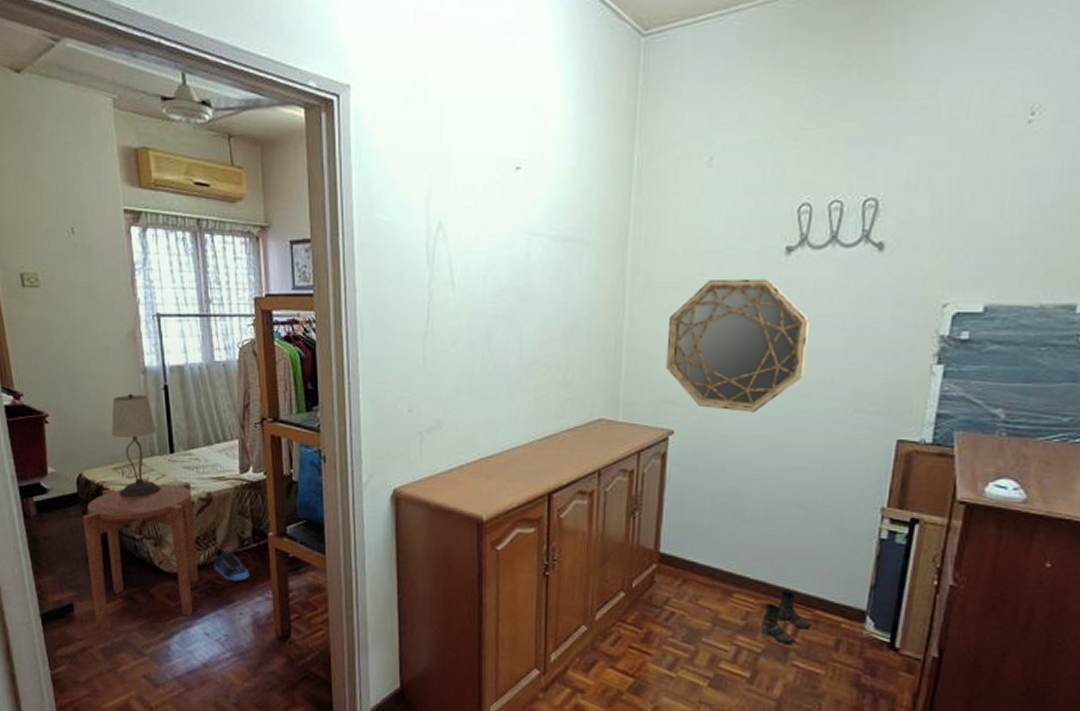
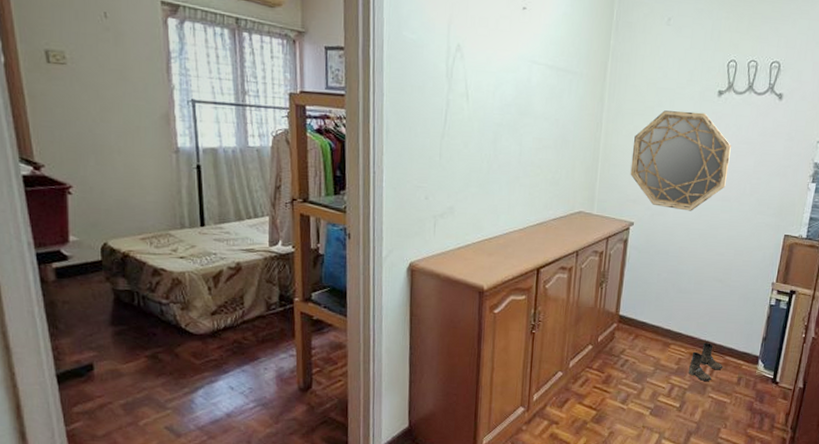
side table: present [83,482,199,630] -> none [107,253,226,387]
table lamp: present [111,393,161,498] -> none [141,170,190,266]
sneaker: present [214,547,249,582] -> none [241,311,275,341]

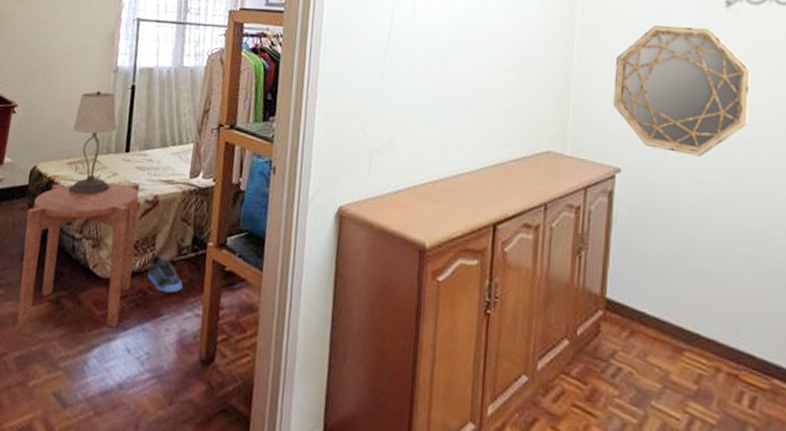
side table: none [107,253,226,387] -> present [15,182,140,336]
table lamp: none [141,170,190,266] -> present [68,90,117,195]
sneaker: none [241,311,275,341] -> present [148,254,183,293]
boots: present [688,343,723,381] -> none [714,353,771,418]

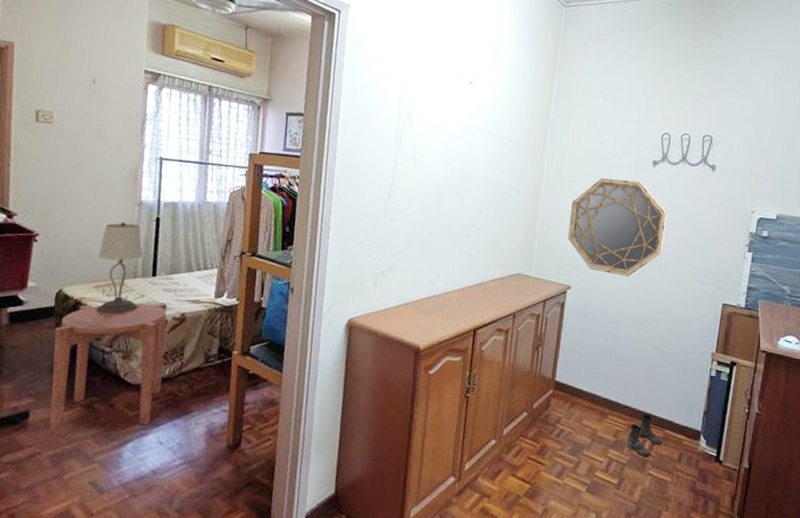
sneaker: present [148,254,183,293] -> none [177,362,210,394]
boots: none [714,353,771,418] -> present [626,414,663,457]

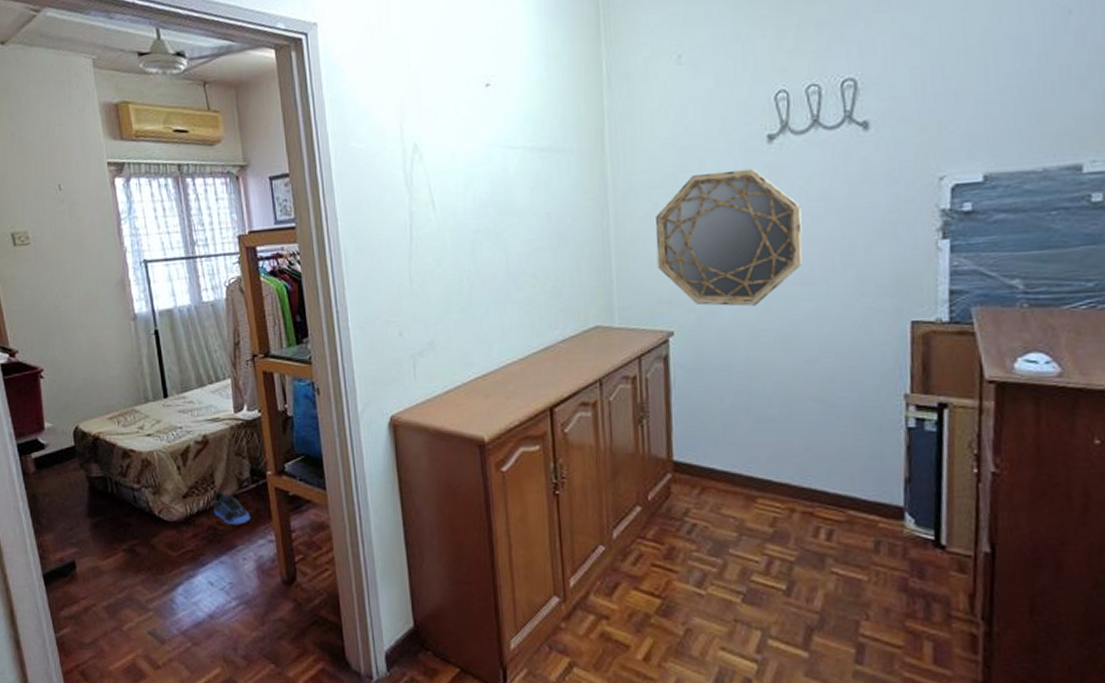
side table: present [48,303,168,437] -> none [81,426,200,587]
table lamp: present [96,222,143,314] -> none [105,341,157,447]
sneaker: none [177,362,210,394] -> present [213,491,250,525]
boots: present [626,414,663,457] -> none [791,492,847,549]

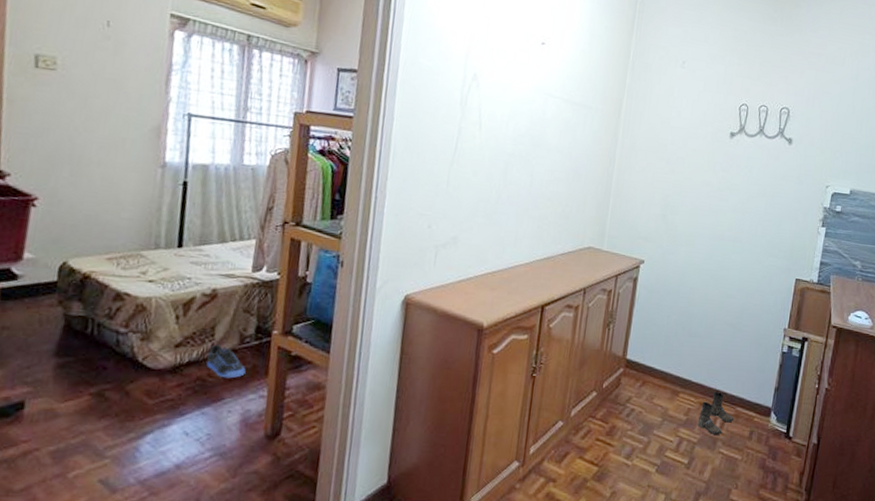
home mirror: present [655,168,803,307] -> none [642,149,743,251]
boots: none [791,492,847,549] -> present [697,392,734,435]

